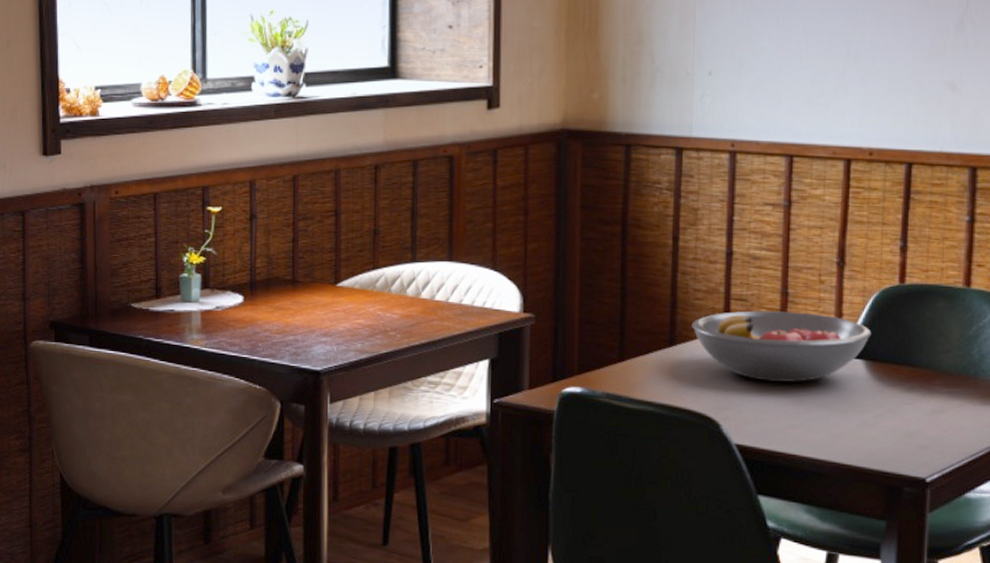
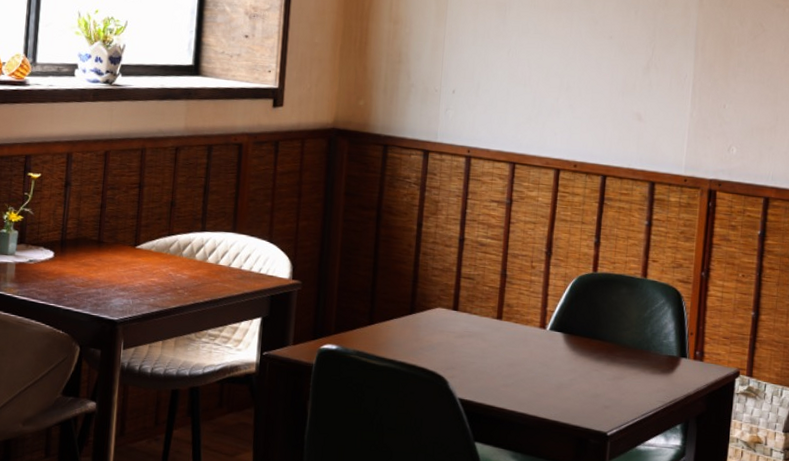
fruit bowl: present [691,310,872,382] -> none [429,287,570,349]

